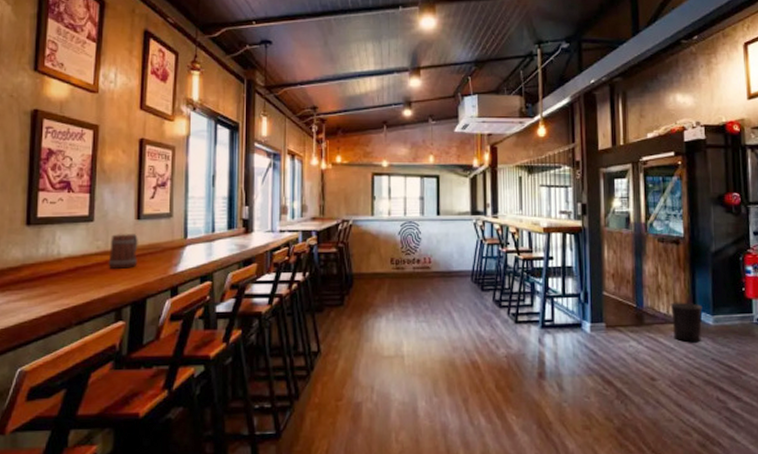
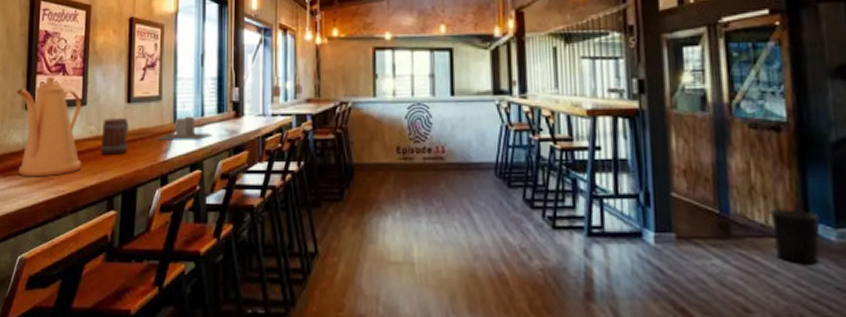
coffee pot: none [14,193,89,292] -> present [15,76,82,177]
napkin holder: none [167,232,222,256] -> present [157,116,212,142]

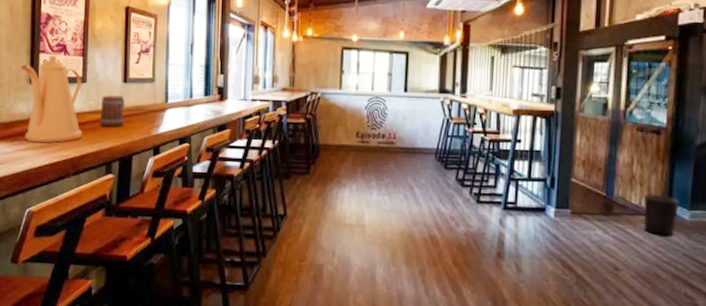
napkin holder: present [157,116,212,142] -> none [150,97,199,119]

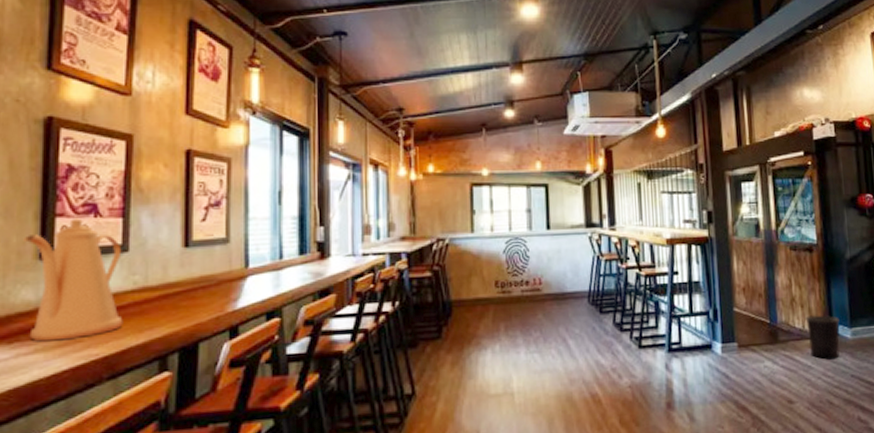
beer mug: present [99,95,126,128] -> none [148,265,188,309]

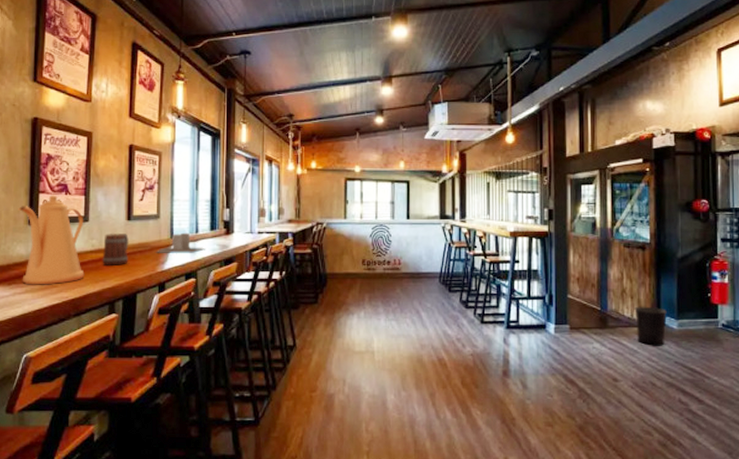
beer mug: none [148,265,188,309] -> present [102,234,130,267]
napkin holder: none [224,259,293,289] -> present [155,232,205,254]

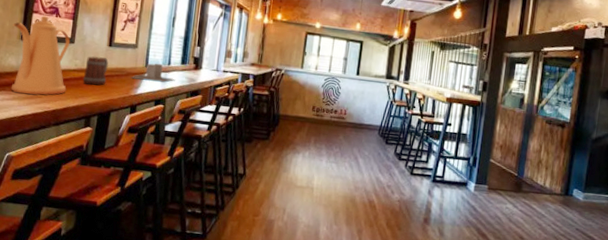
waste bin: present [634,306,667,346] -> none [545,176,576,214]

